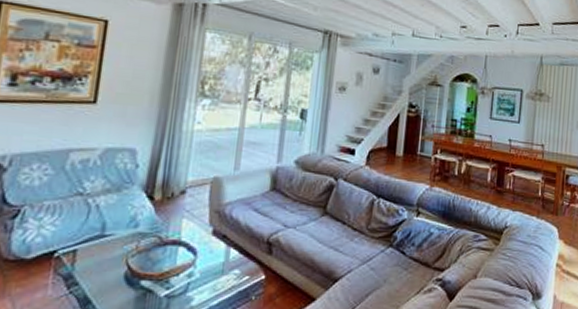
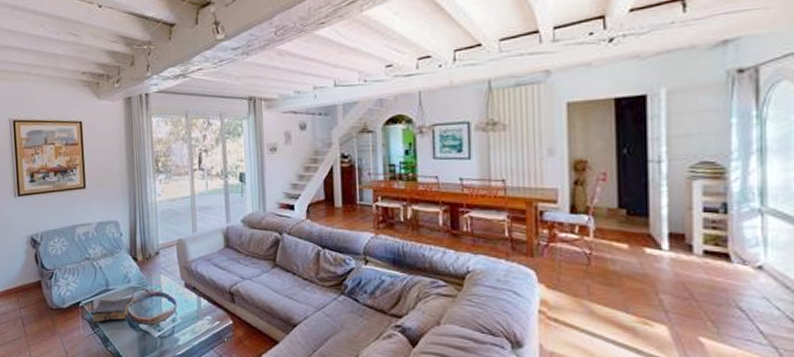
book: none [66,245,138,282] -> present [89,296,133,325]

